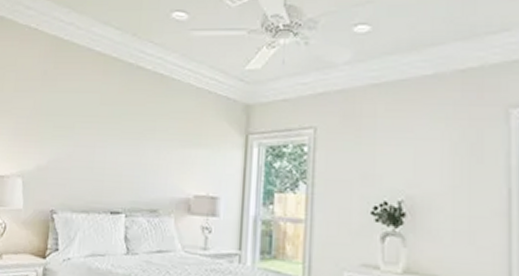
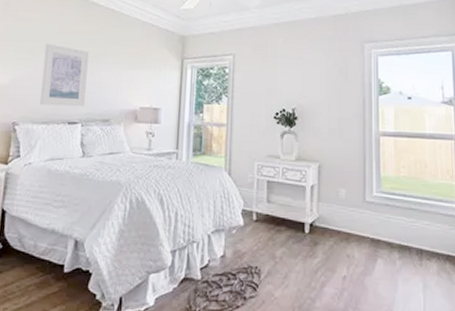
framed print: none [79,117,134,194] -> present [39,43,89,107]

